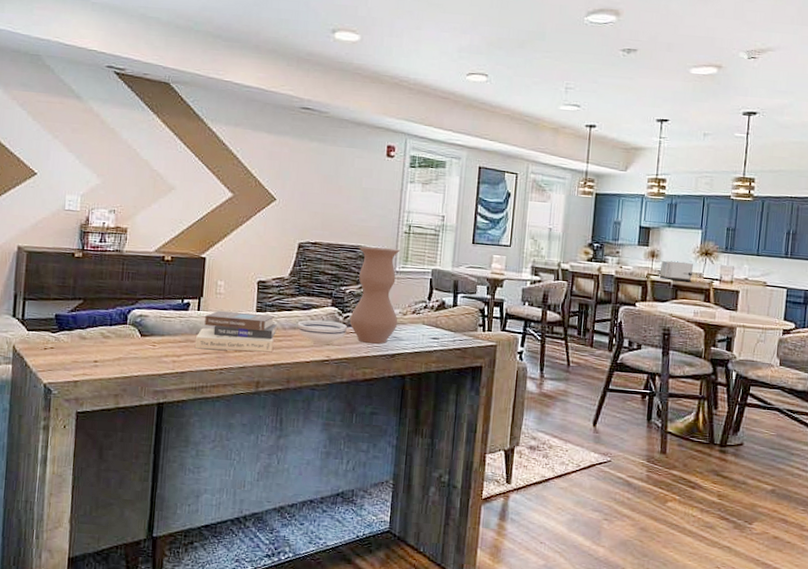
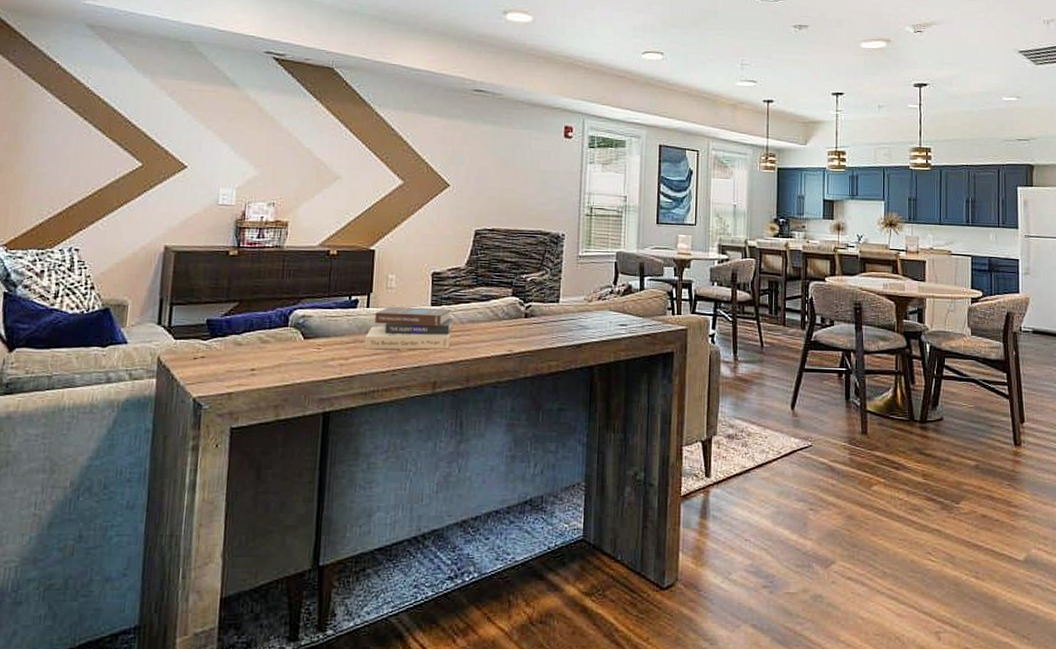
bowl: present [297,320,348,345] -> none [476,311,530,338]
vase: present [349,246,401,344] -> none [532,231,583,334]
toaster: present [659,260,693,282] -> none [846,233,878,254]

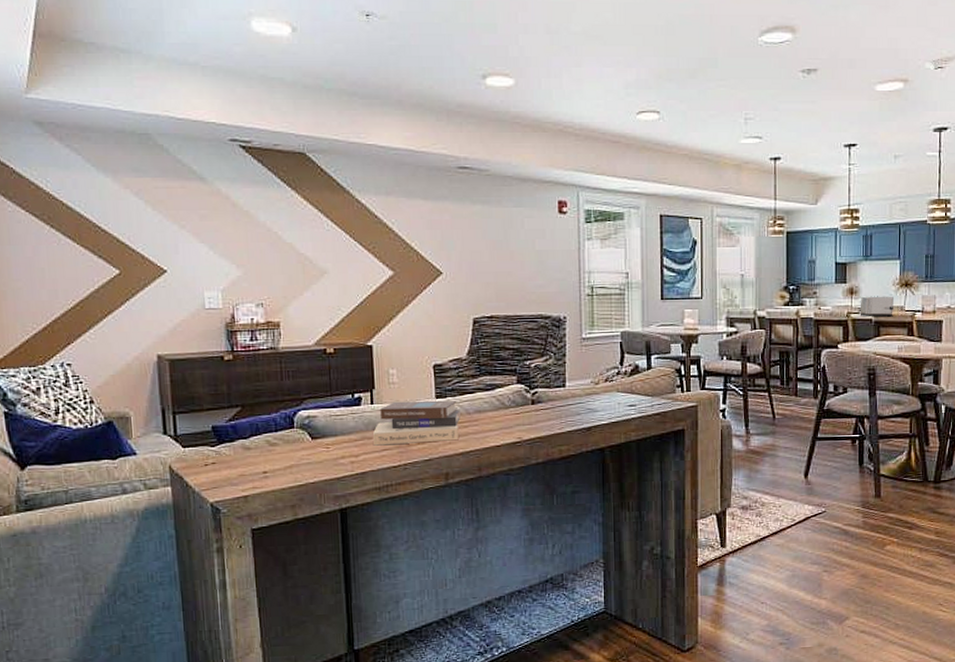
toaster: none [846,233,878,254] -> present [860,296,893,317]

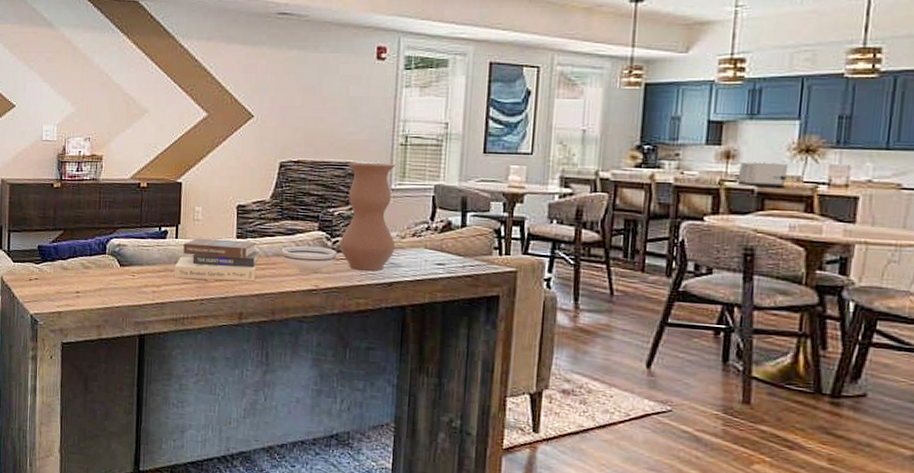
bowl: none [482,399,537,426] -> present [281,245,338,273]
vase: none [538,314,591,418] -> present [339,163,396,271]

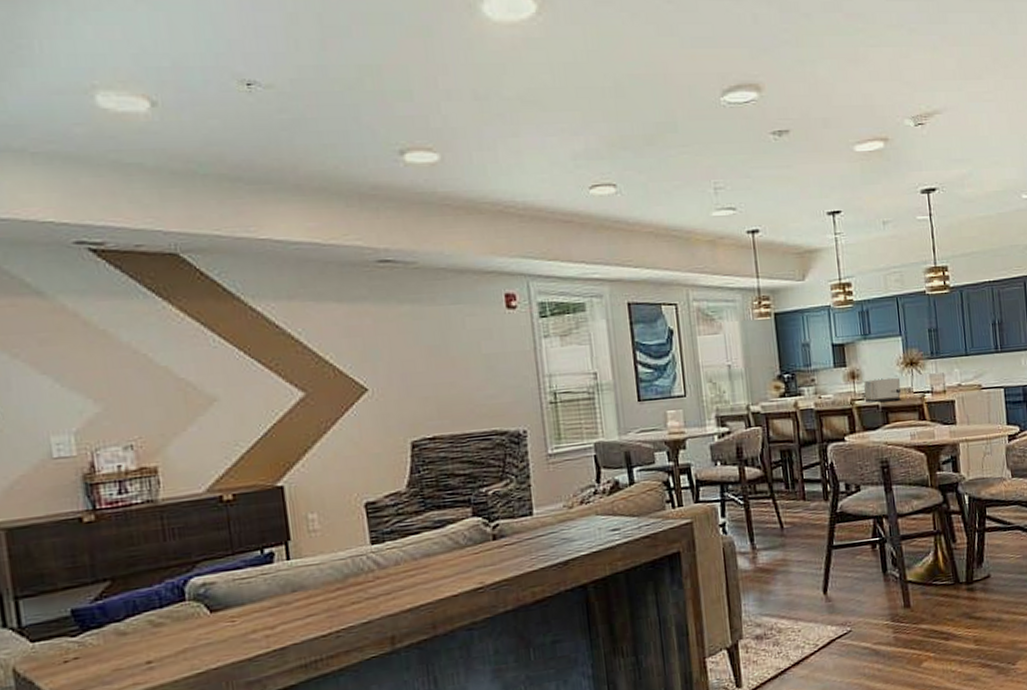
books: present [174,238,259,282] -> none [291,545,405,612]
bowl: present [281,245,338,273] -> none [431,535,500,571]
vase: present [339,163,396,271] -> none [493,426,565,555]

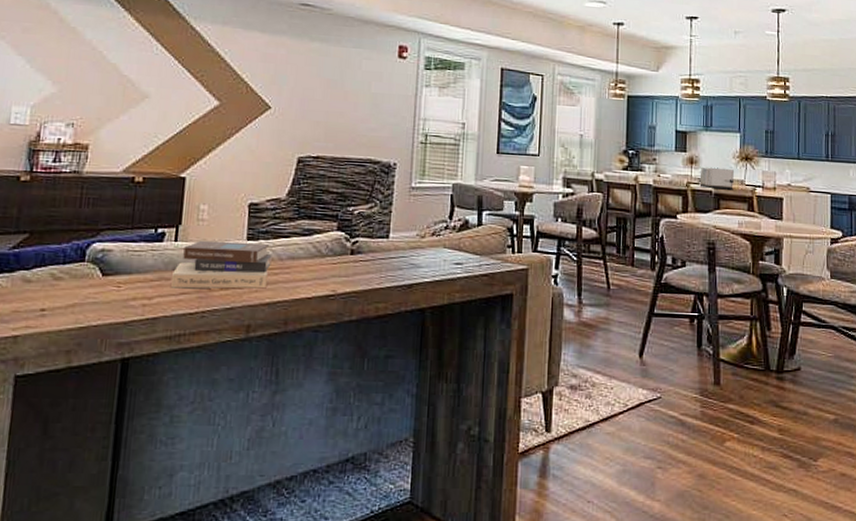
books: none [291,545,405,612] -> present [170,240,272,289]

